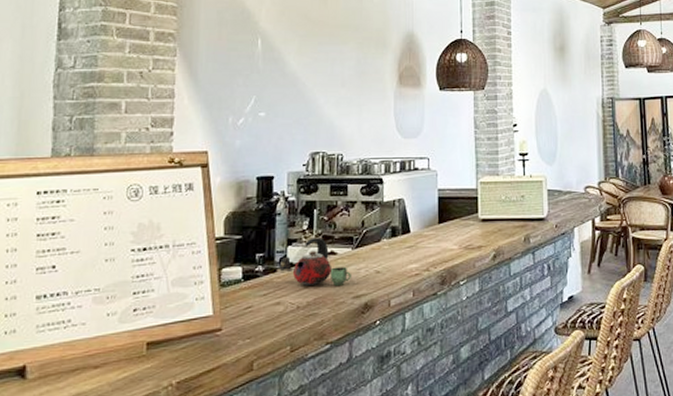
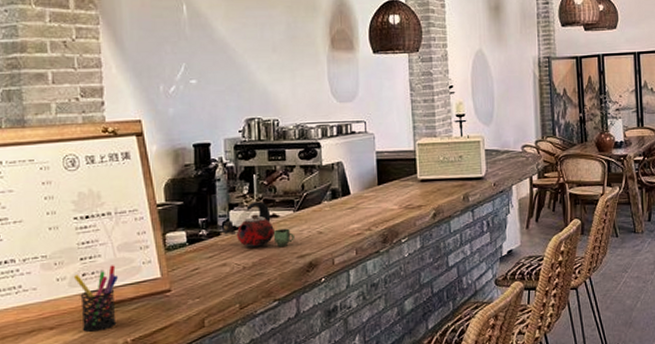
pen holder: none [124,300,169,373] -> present [73,265,118,333]

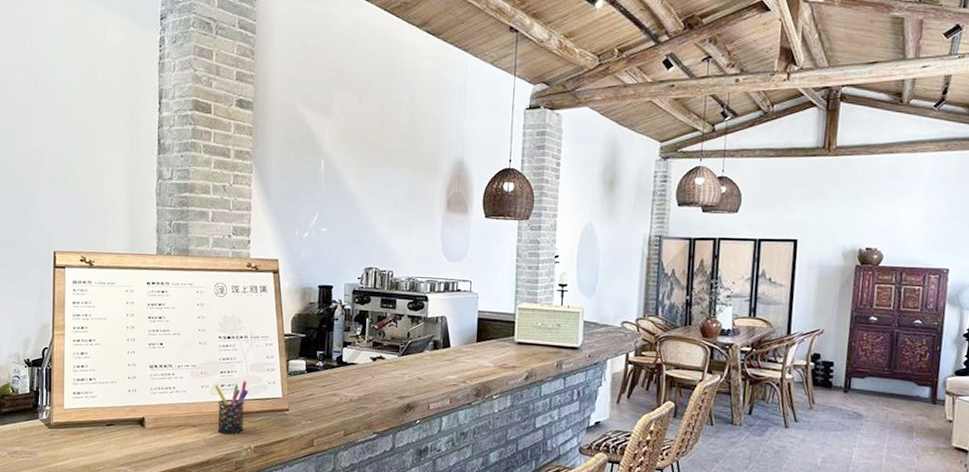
kettle: present [220,201,294,247] -> none [333,343,397,386]

